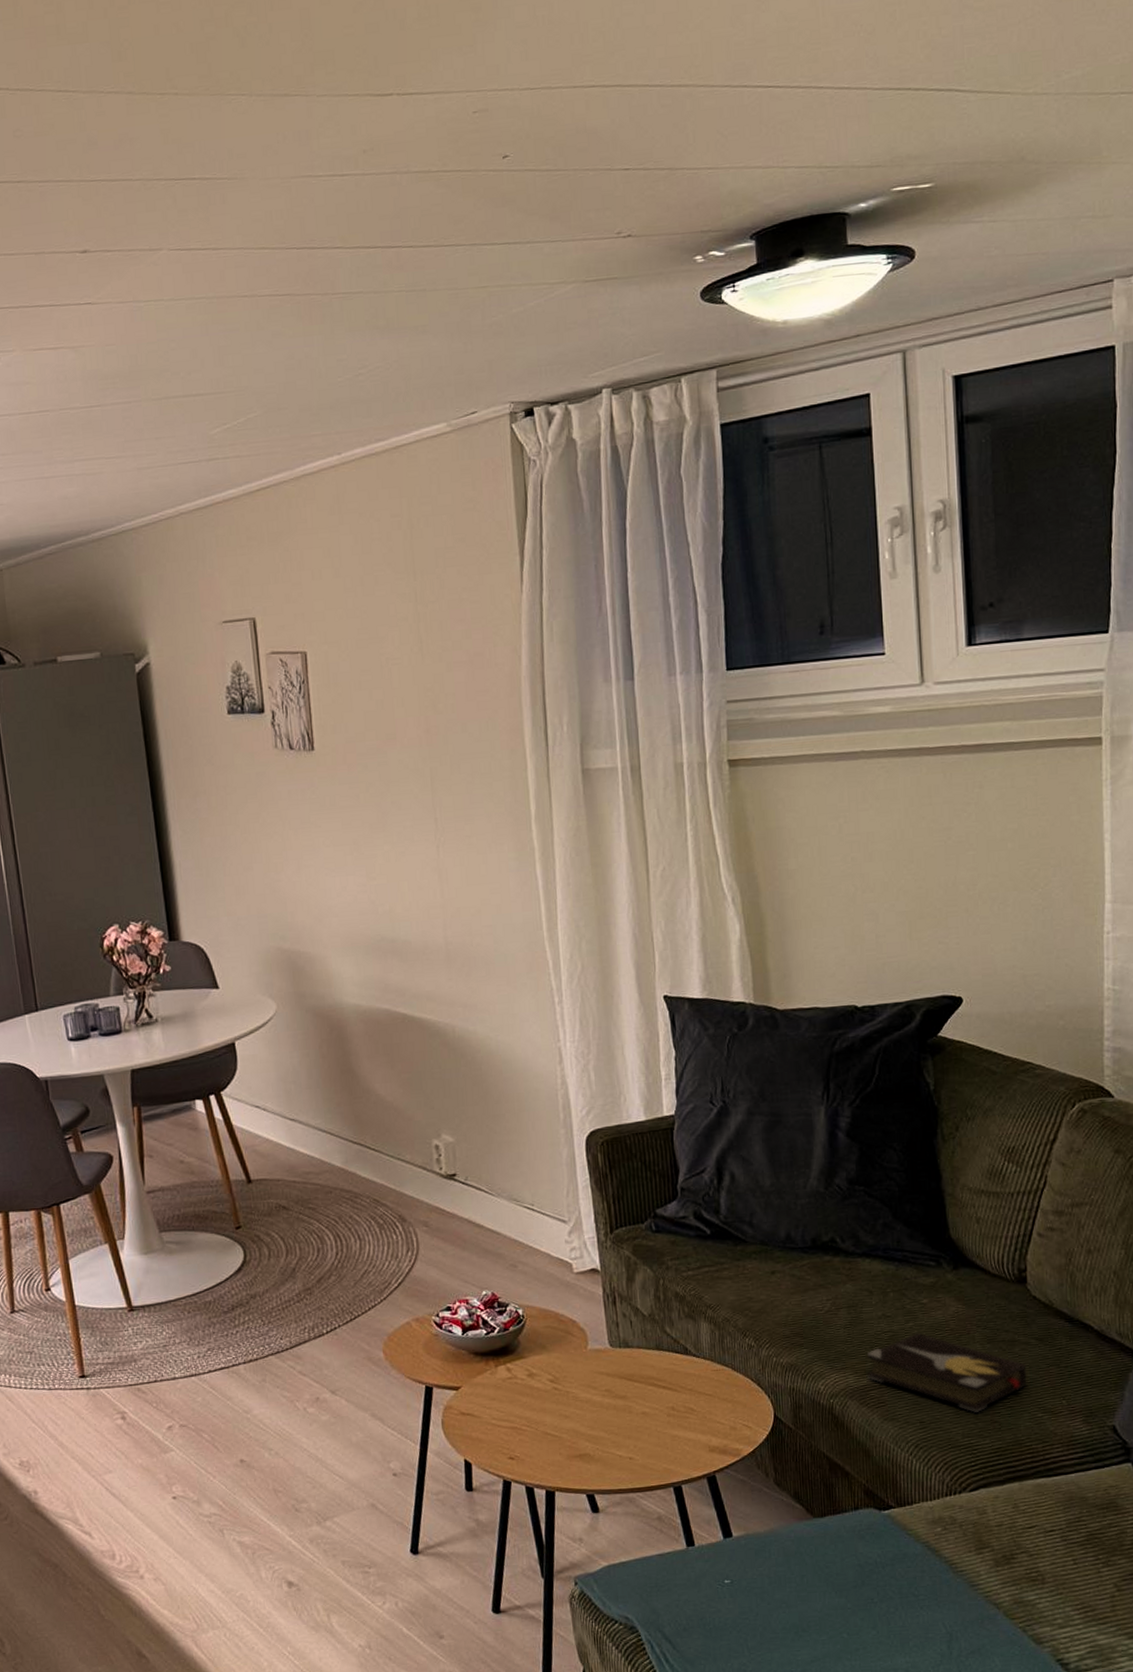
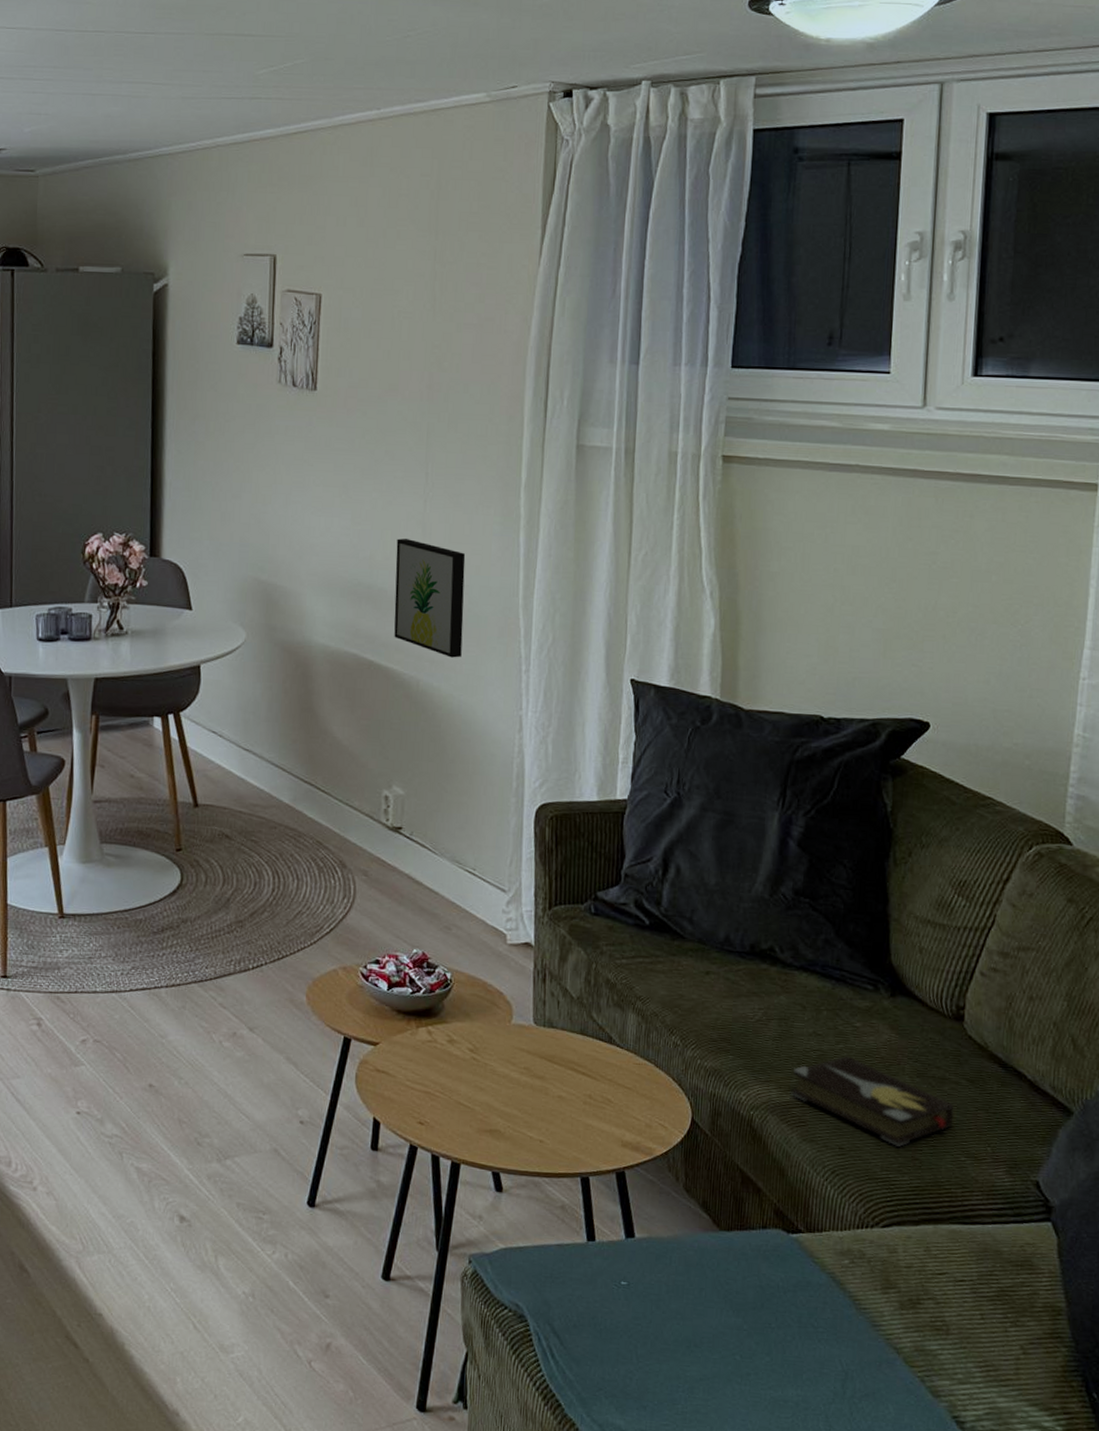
wall art: none [414,887,493,1000] -> present [394,538,466,658]

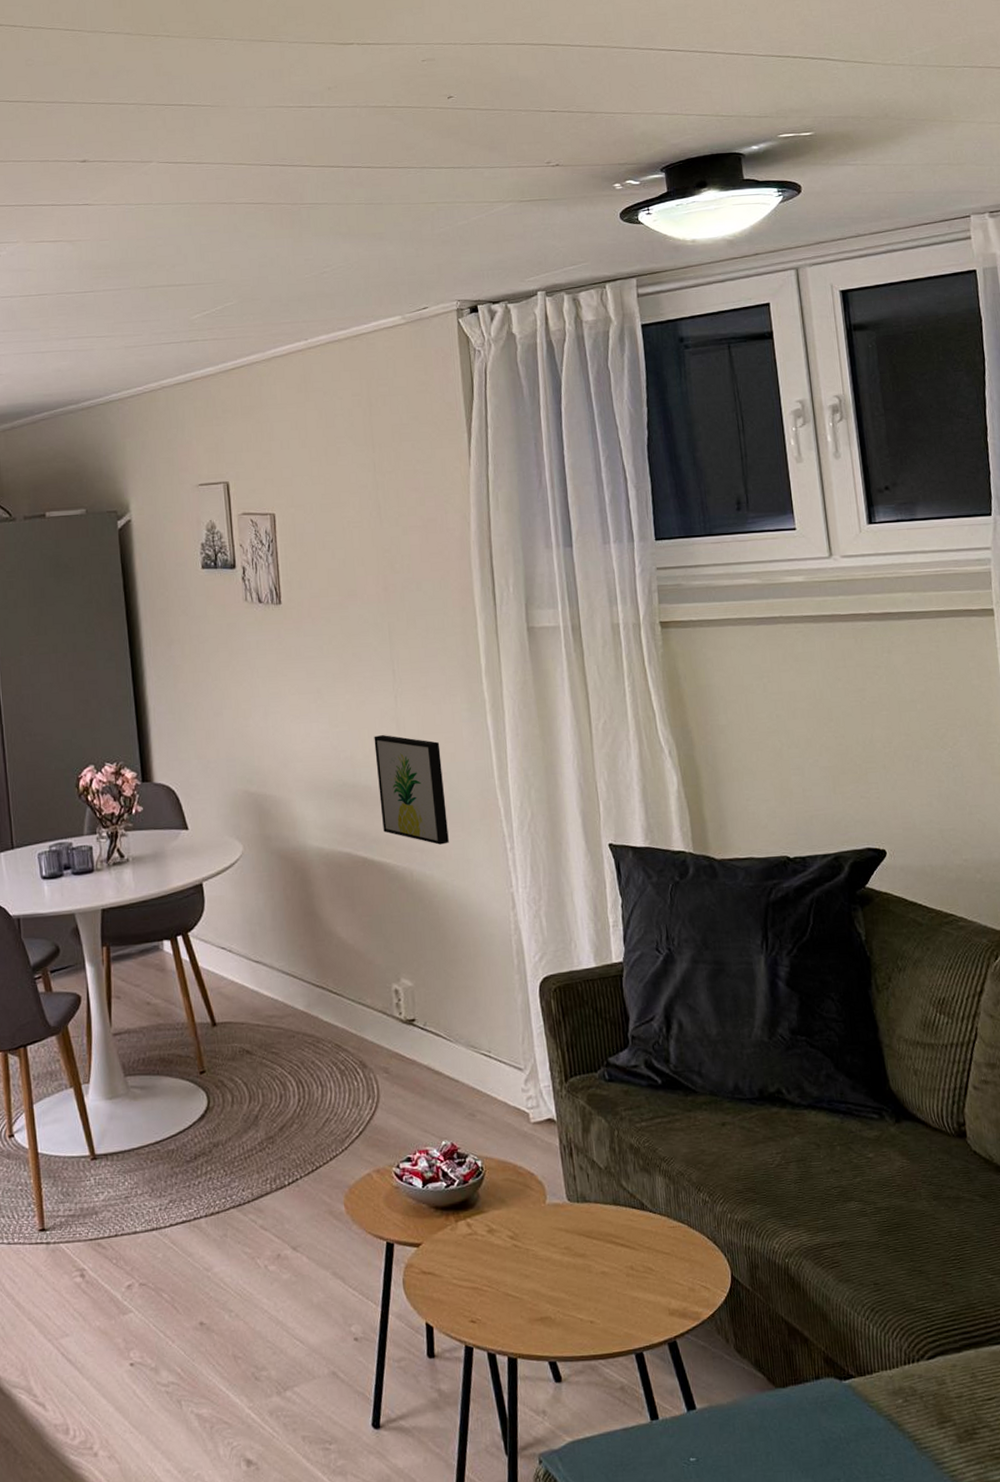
hardback book: present [791,1056,954,1147] -> none [819,1188,974,1274]

